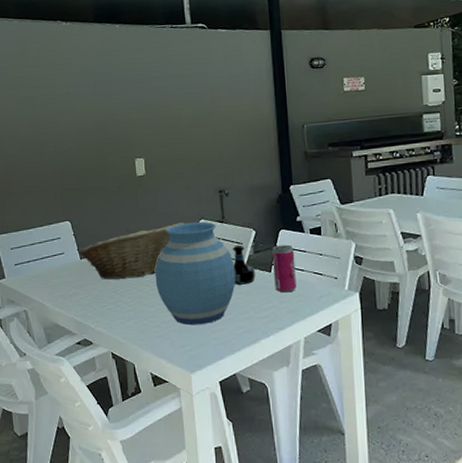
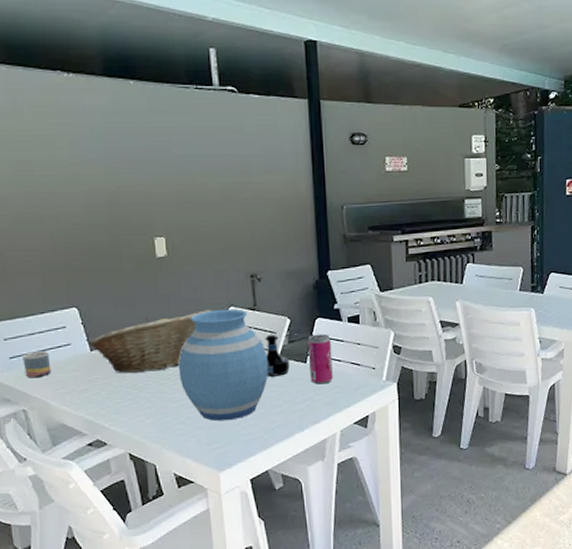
mug: none [25,259,48,283] -> present [22,351,52,378]

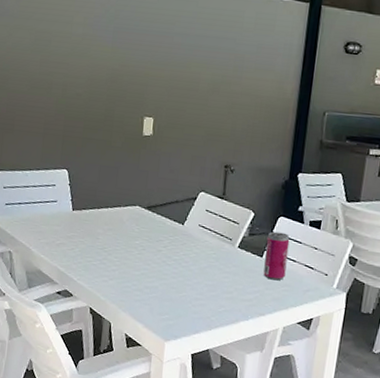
mug: present [22,351,52,378] -> none [15,202,38,226]
fruit basket: present [89,310,213,374] -> none [72,188,185,239]
vase: present [178,309,268,422] -> none [144,192,227,297]
tequila bottle: present [265,334,290,377] -> none [222,223,247,265]

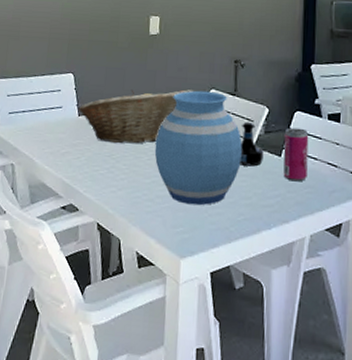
fruit basket: none [72,188,185,239] -> present [78,89,195,144]
vase: none [144,192,227,297] -> present [154,90,242,206]
tequila bottle: none [222,223,247,265] -> present [238,121,264,167]

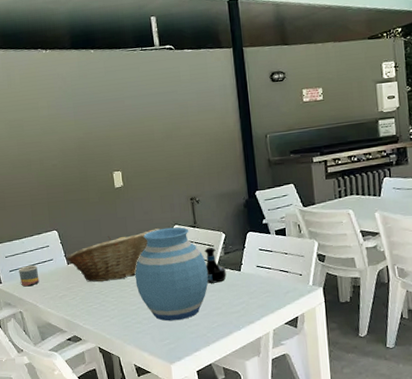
mug: none [19,110,43,135] -> present [19,265,40,287]
beverage can: present [283,127,309,182] -> none [240,245,265,290]

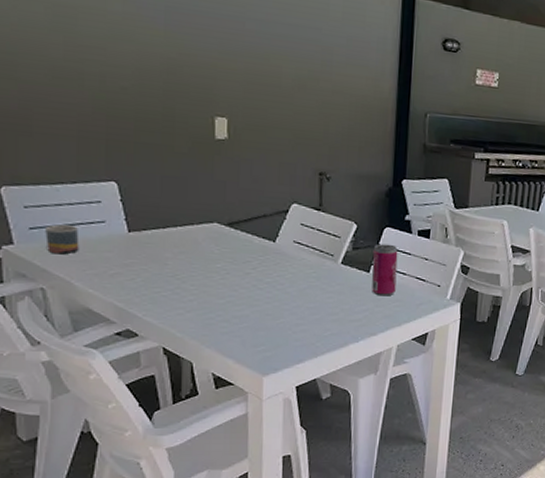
fruit basket: present [66,228,161,282] -> none [127,202,273,263]
vase: present [135,227,208,321] -> none [228,204,328,324]
tequila bottle: present [204,247,227,284] -> none [324,237,352,283]
beverage can: none [240,245,265,290] -> present [372,243,398,297]

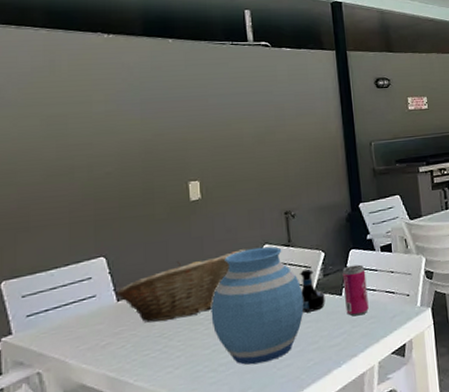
mug: present [45,224,79,255] -> none [41,305,73,337]
fruit basket: none [127,202,273,263] -> present [116,249,247,323]
vase: none [228,204,328,324] -> present [211,246,304,365]
tequila bottle: none [324,237,352,283] -> present [300,268,325,313]

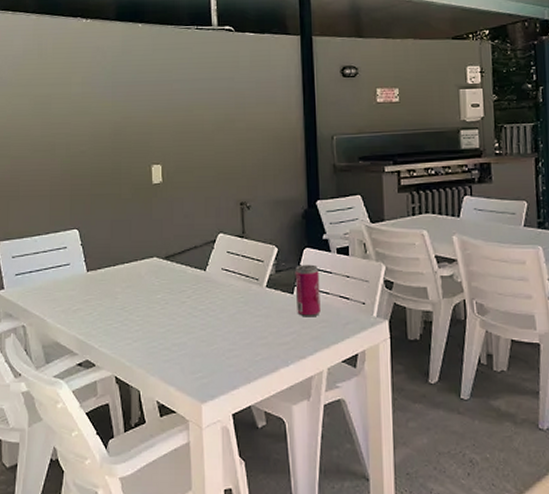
fruit basket: present [116,249,247,323] -> none [86,236,202,296]
vase: present [211,246,304,365] -> none [167,235,254,350]
tequila bottle: present [300,268,325,313] -> none [252,262,276,306]

